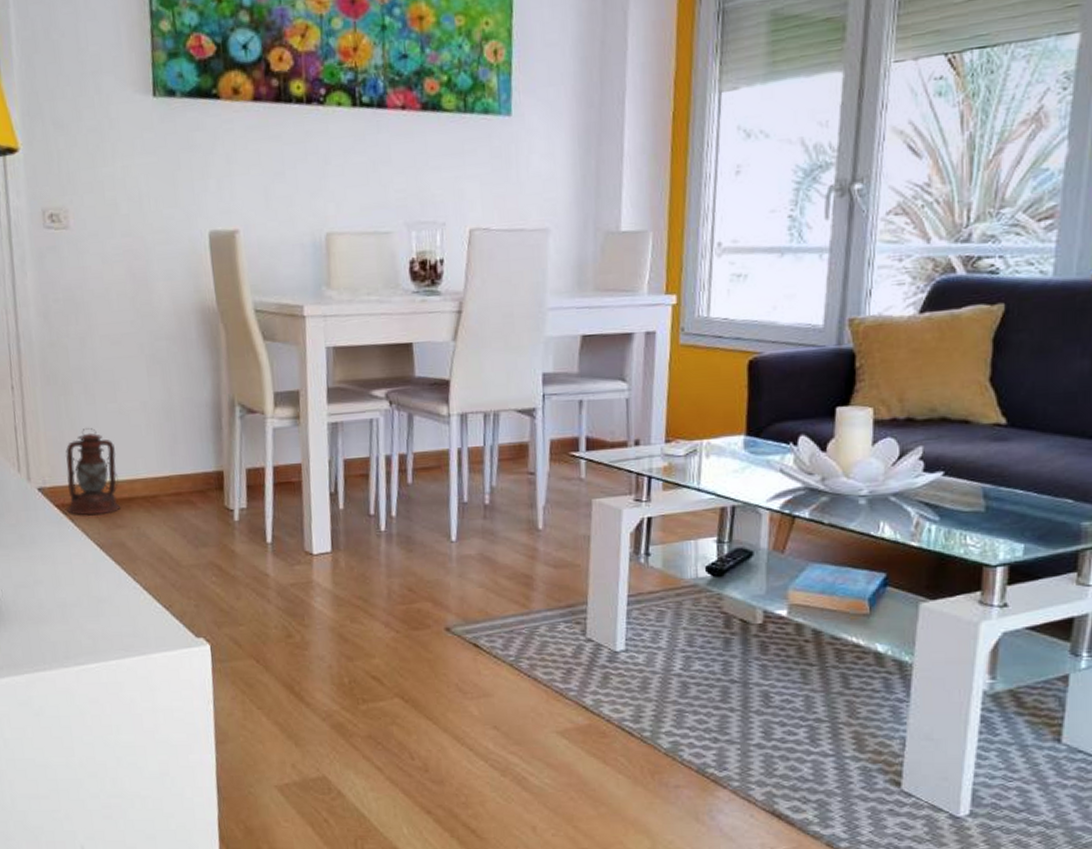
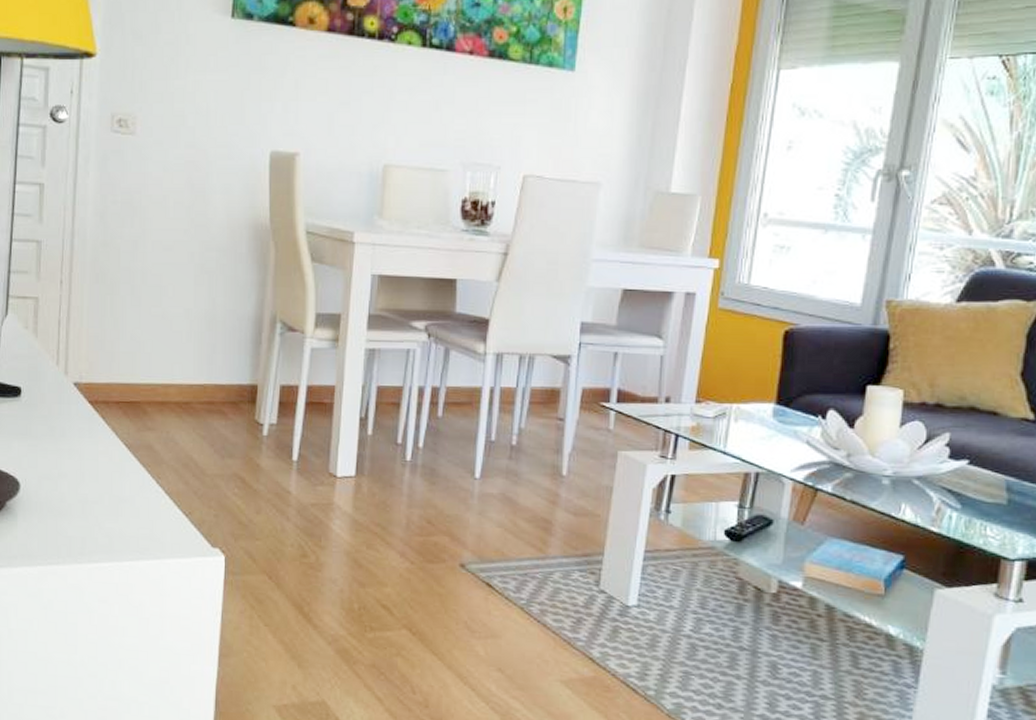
lantern: present [65,428,120,516] -> none [100,329,154,416]

